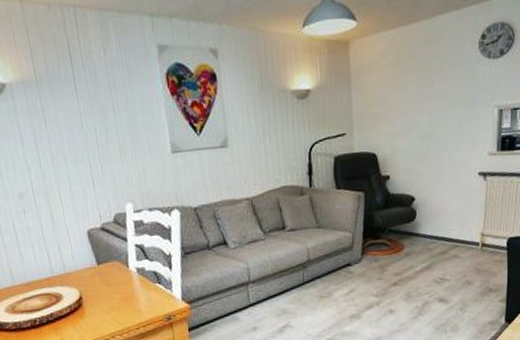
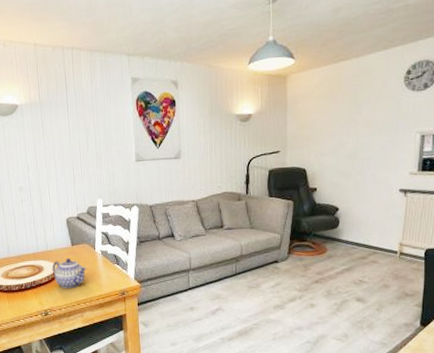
teapot: none [73,281,120,319] -> present [51,258,87,288]

